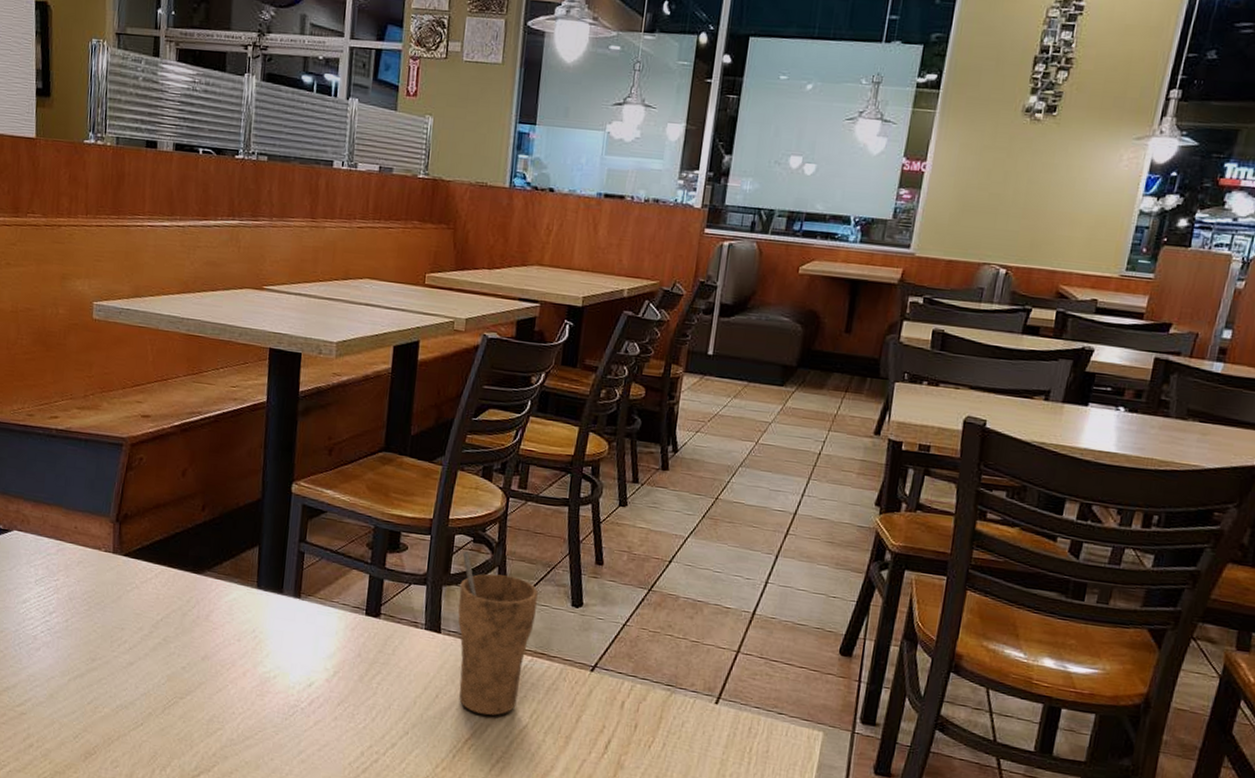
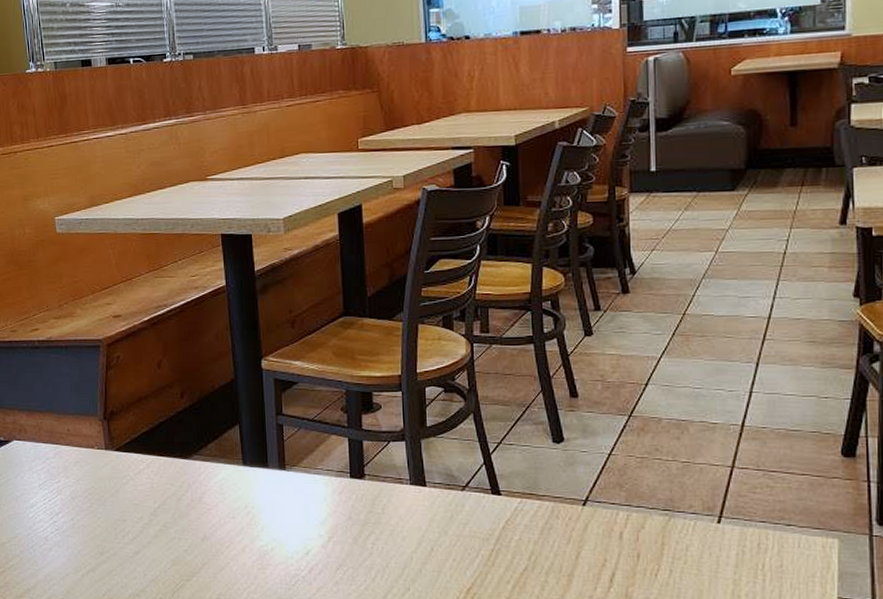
cup: present [457,551,539,716] -> none [435,402,518,563]

